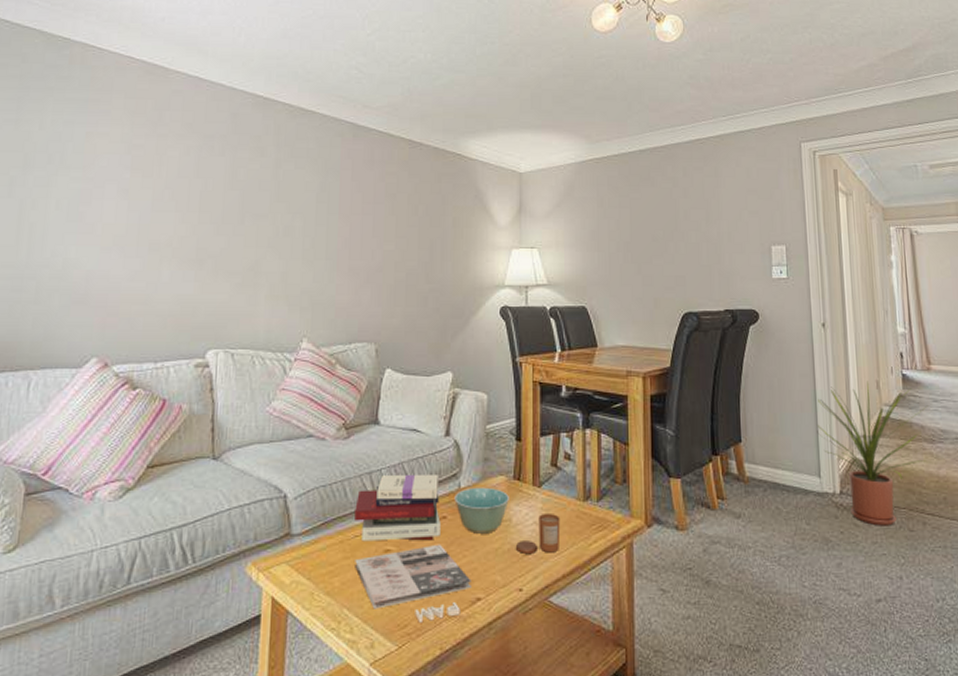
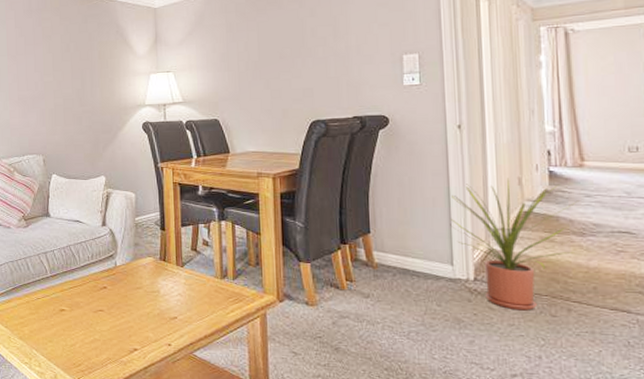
books: present [355,473,441,542] -> none [36,254,103,304]
magazine: present [355,544,471,623] -> none [39,307,129,364]
bowl: present [454,487,509,534] -> none [112,265,157,301]
candle: present [516,512,561,553] -> none [164,287,202,318]

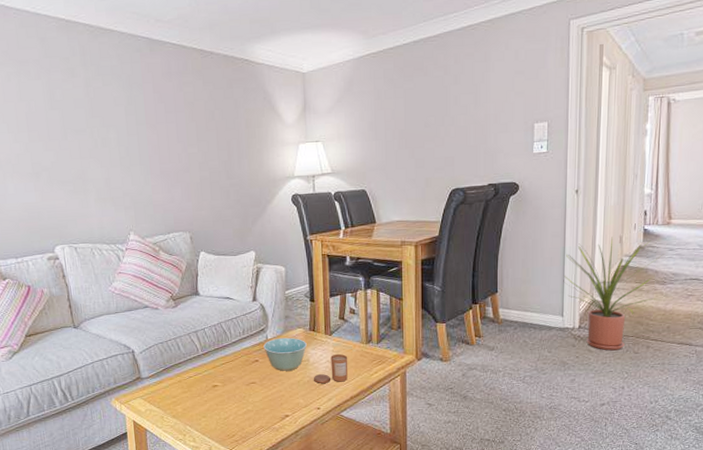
bowl: none [112,265,157,301] -> present [263,337,307,371]
candle: none [164,287,202,318] -> present [314,353,348,383]

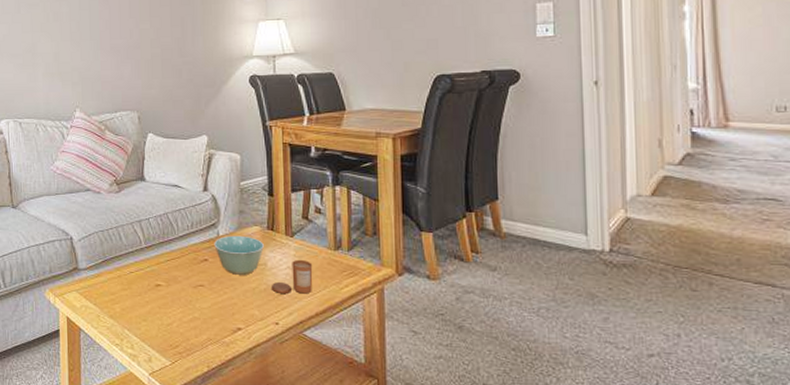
house plant: present [564,237,663,351] -> none [586,139,724,285]

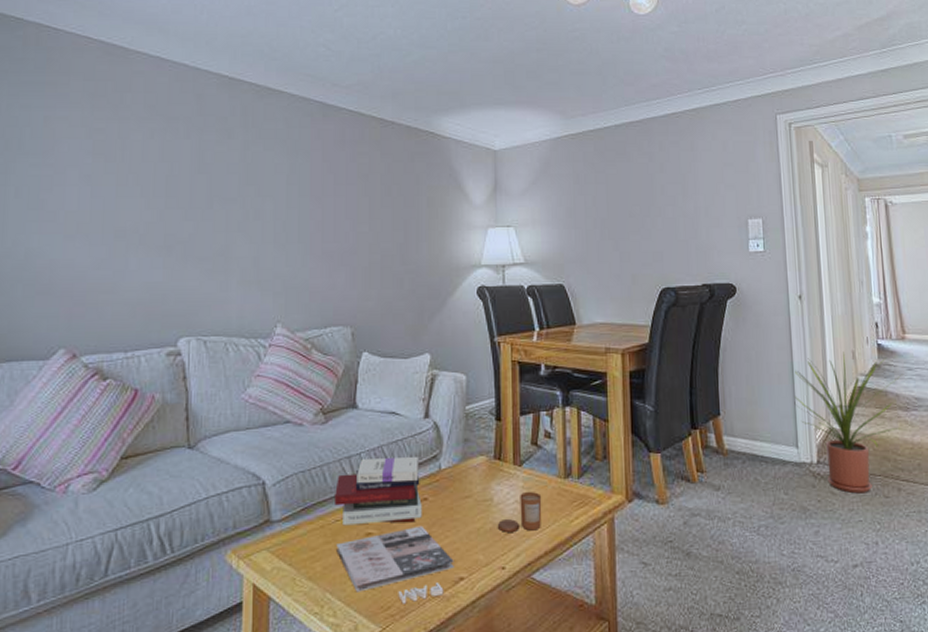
books: none [129,223,203,279] -> present [335,456,422,526]
magazine: none [132,282,232,345] -> present [336,525,454,604]
bowl: present [214,235,264,275] -> none [435,467,490,514]
house plant: none [586,139,724,285] -> present [795,351,906,494]

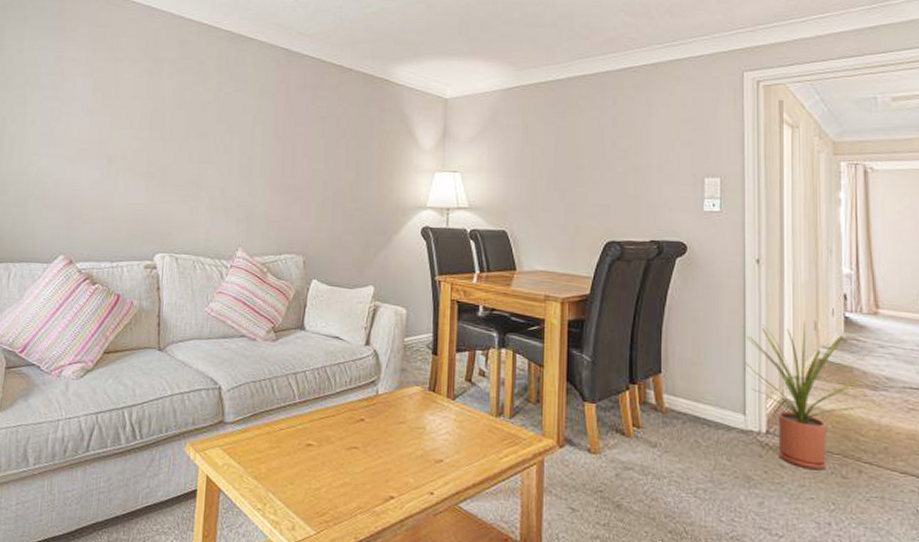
books: present [335,456,422,526] -> none [281,377,359,440]
magazine: present [336,525,454,604] -> none [280,443,386,513]
candle: present [498,491,542,532] -> none [429,424,473,463]

